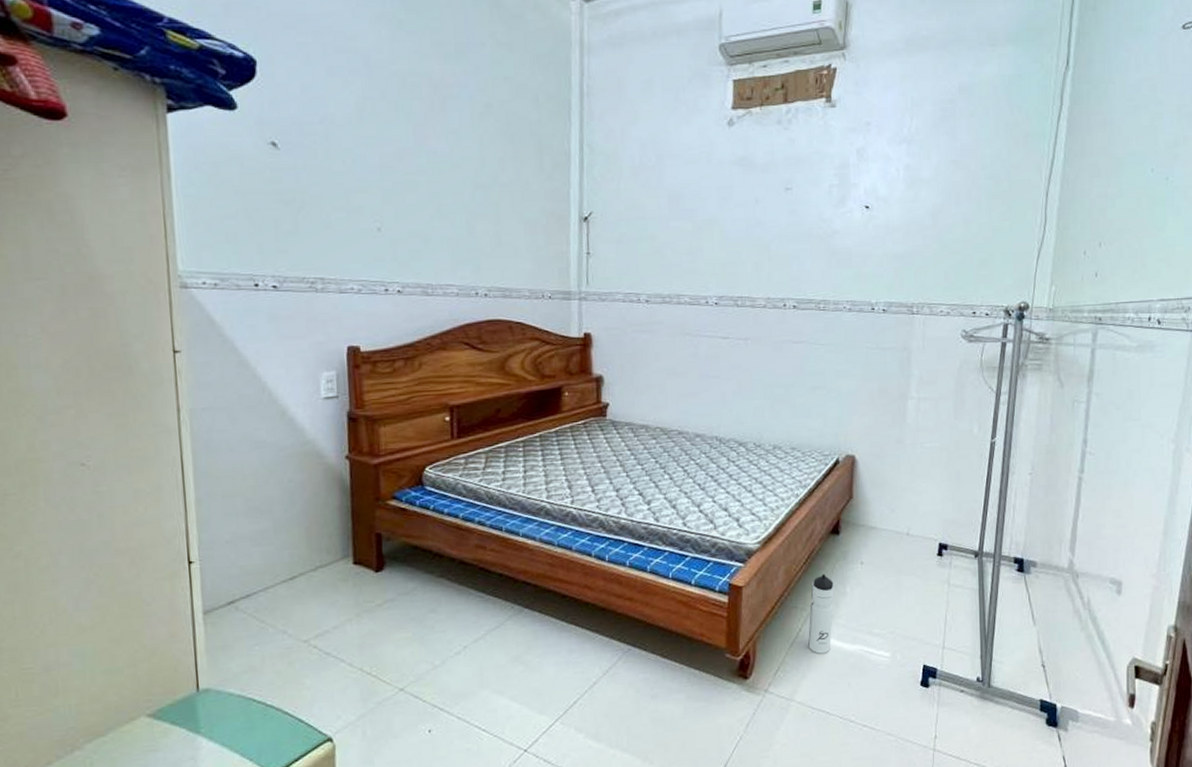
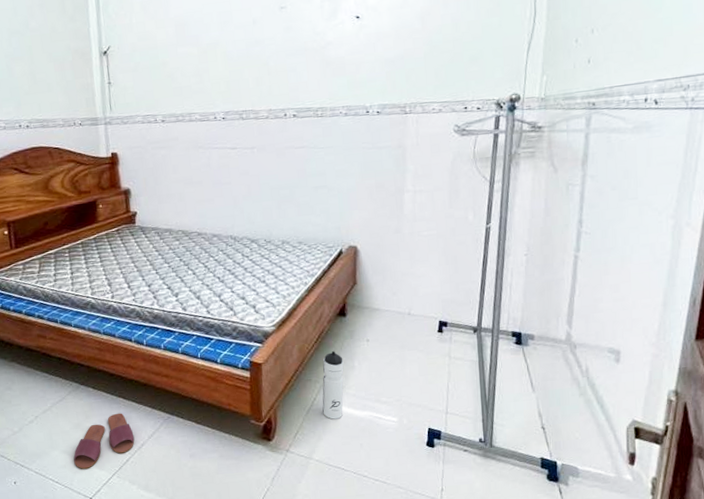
slippers: none [508,643,586,713] -> present [73,413,135,469]

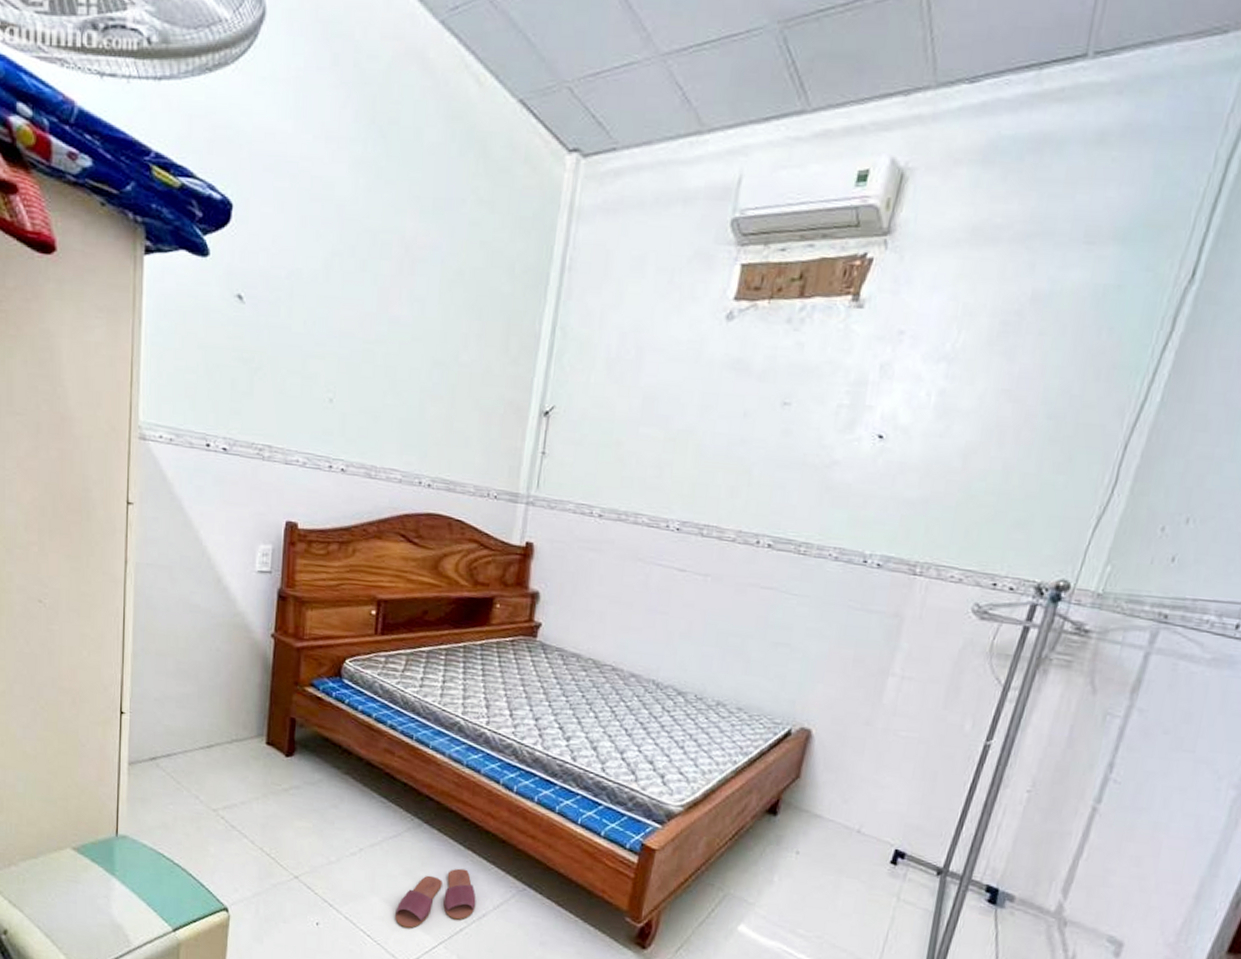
water bottle: present [322,351,344,419] -> none [719,855,761,942]

